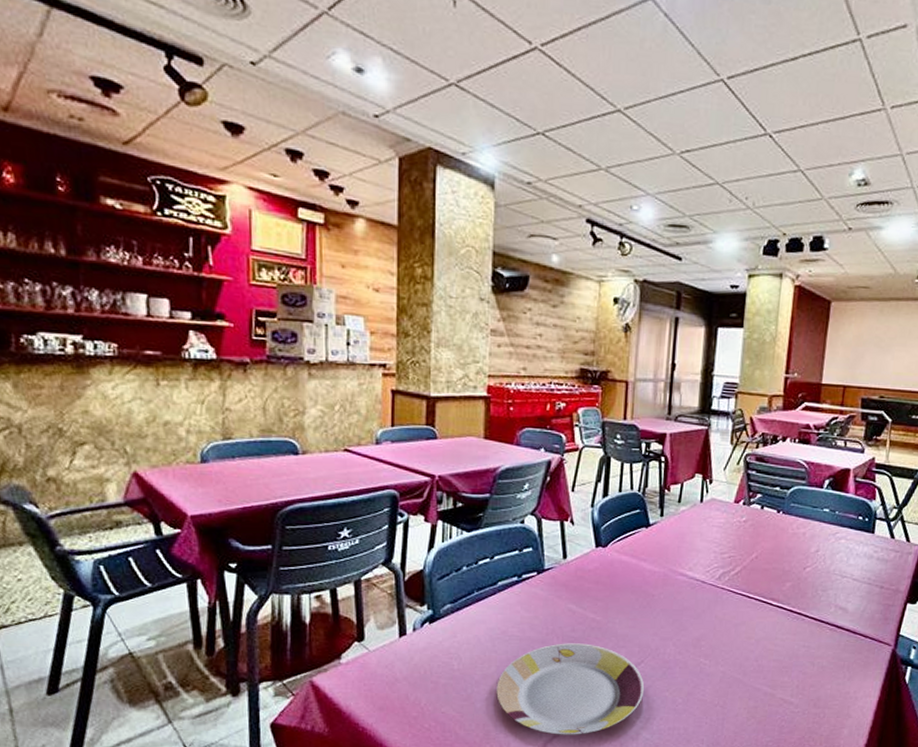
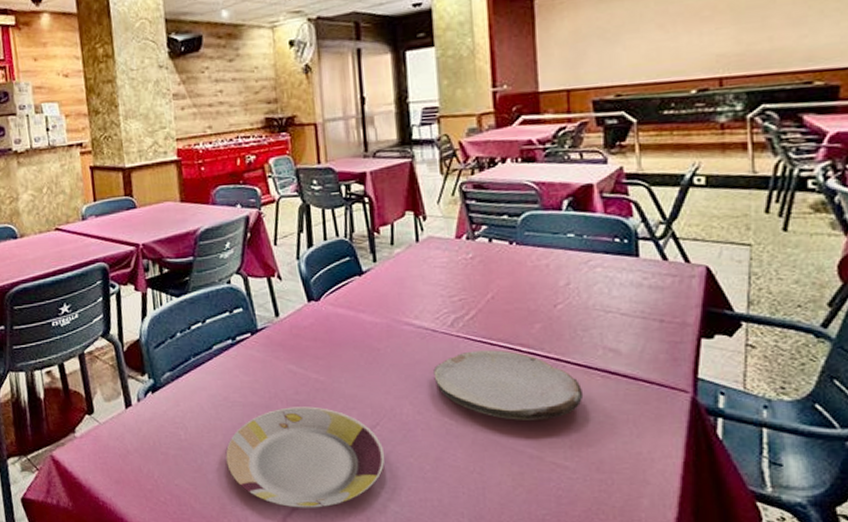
plate: none [697,602,814,663] -> present [433,350,584,420]

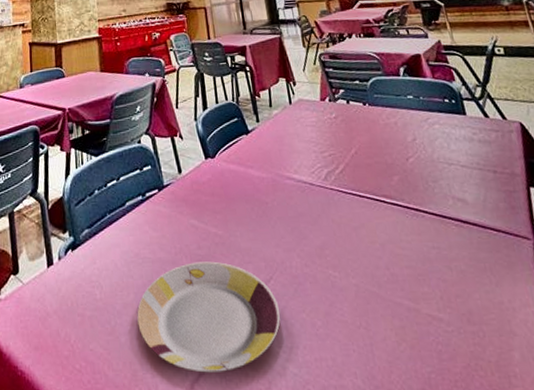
plate: present [433,350,584,420] -> none [314,201,444,271]

